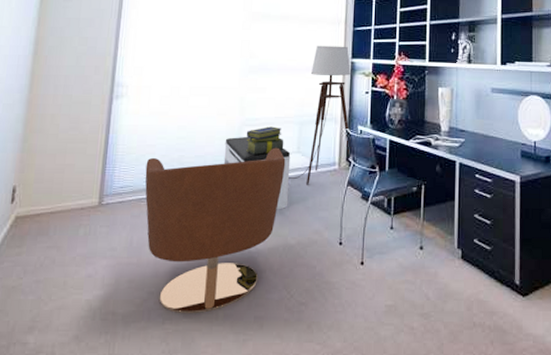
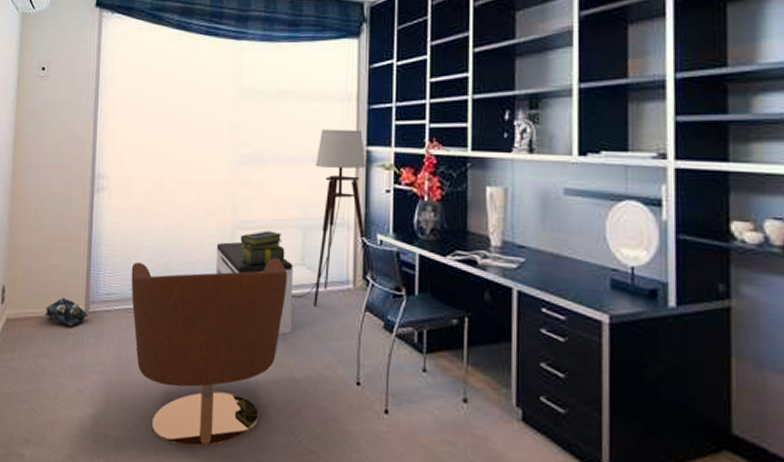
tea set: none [57,193,101,219] -> present [45,297,88,327]

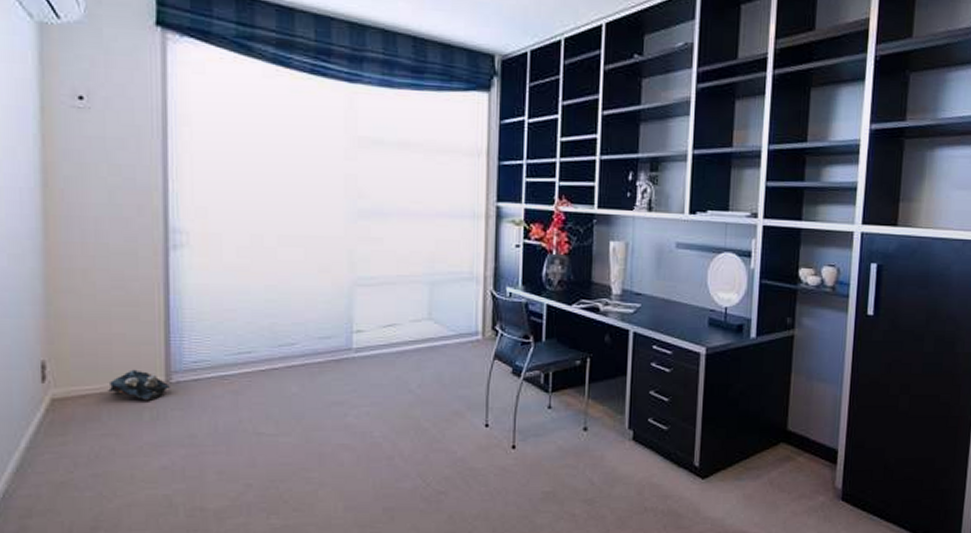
armchair: present [131,257,288,448] -> none [225,313,414,508]
bench: present [215,241,294,335] -> none [331,299,420,388]
stack of books: present [240,230,285,265] -> none [359,287,411,322]
floor lamp: present [292,129,369,307] -> none [418,184,498,359]

